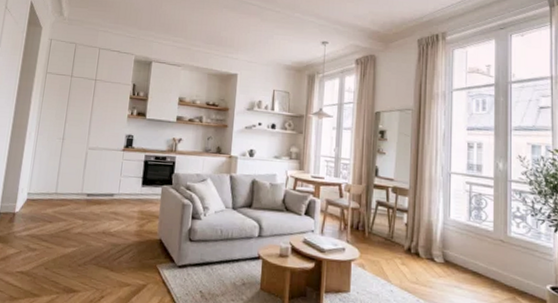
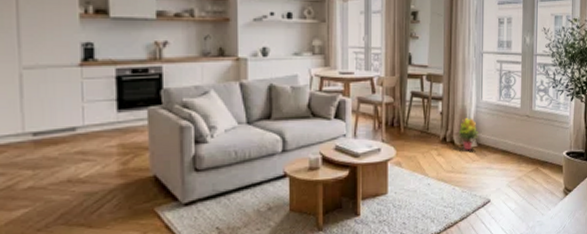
potted plant: none [422,233,447,266] -> present [457,118,479,151]

